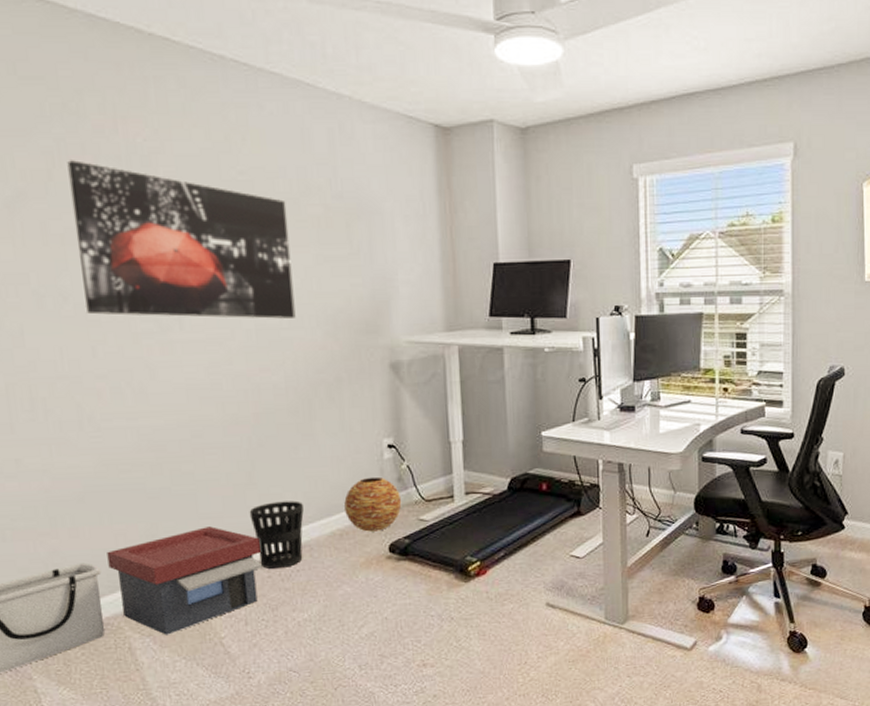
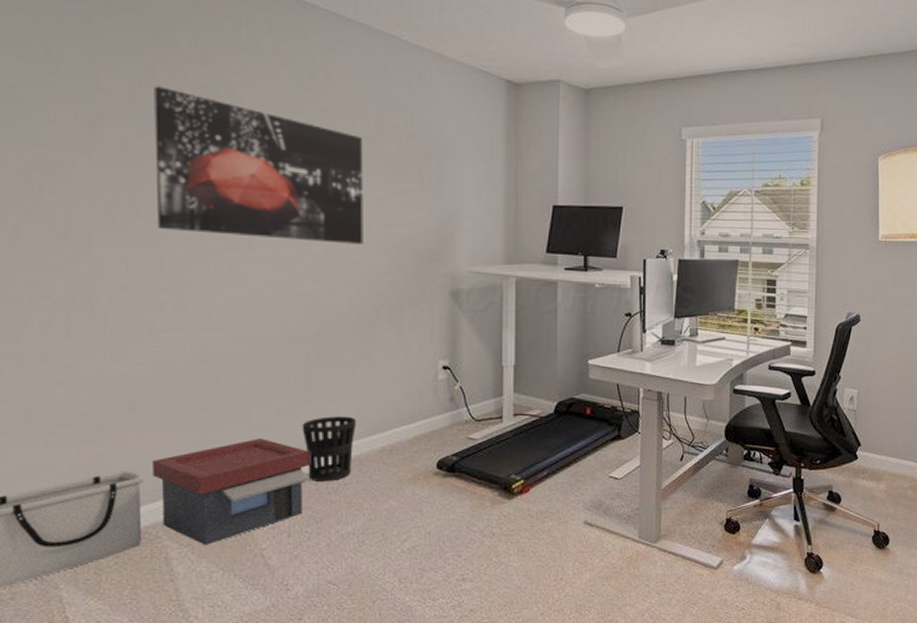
vase: present [343,476,402,532] -> none [395,396,453,448]

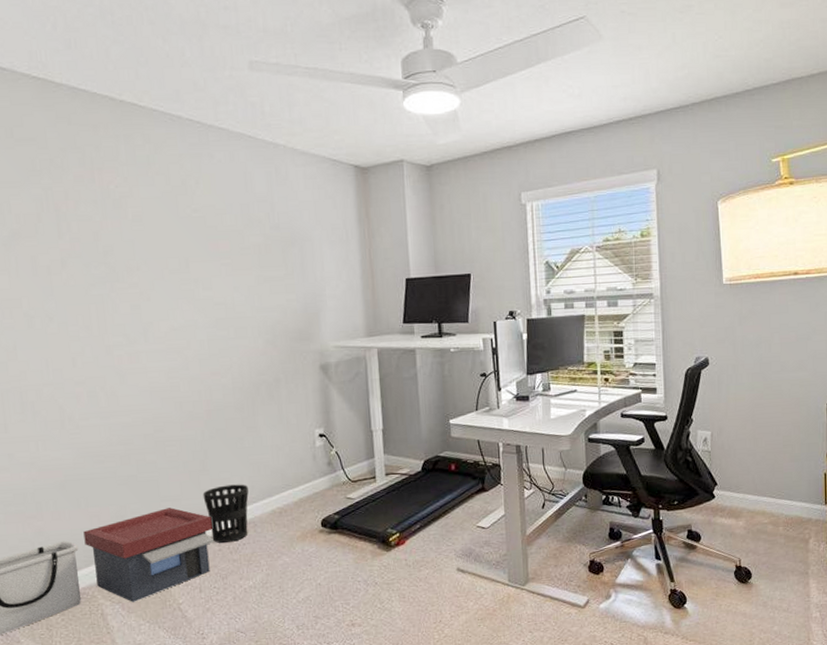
wall art: present [154,86,364,244] -> none [53,205,241,331]

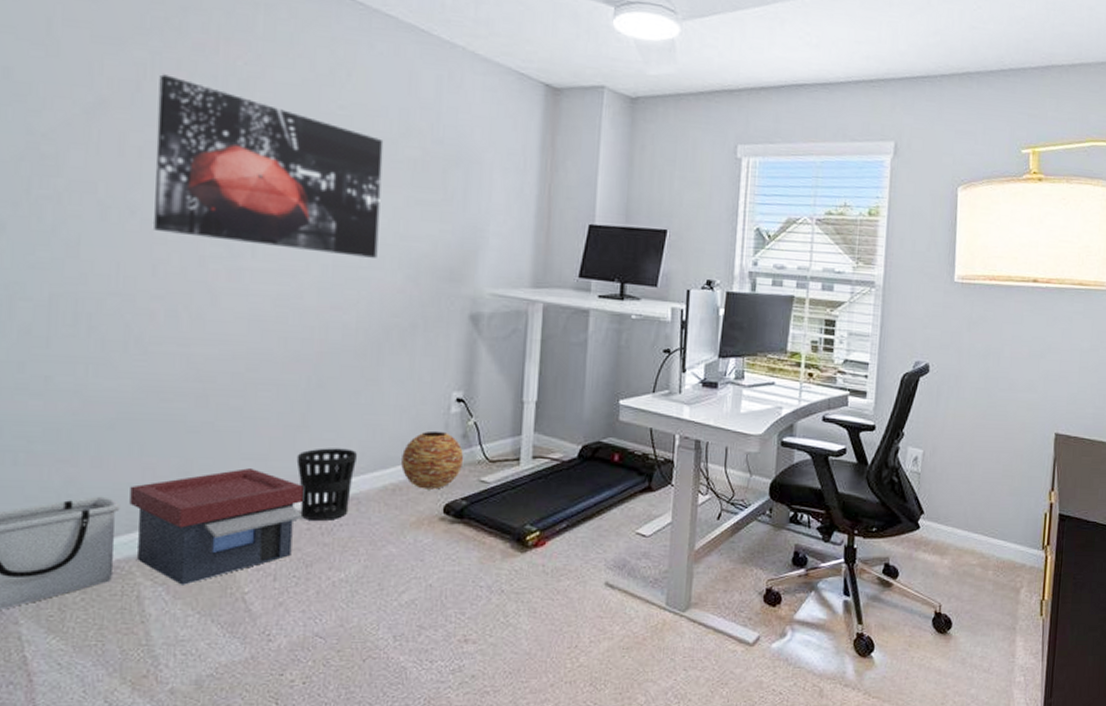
wall art: none [53,205,241,331] -> present [154,74,384,258]
vase: none [282,462,332,509] -> present [400,430,464,490]

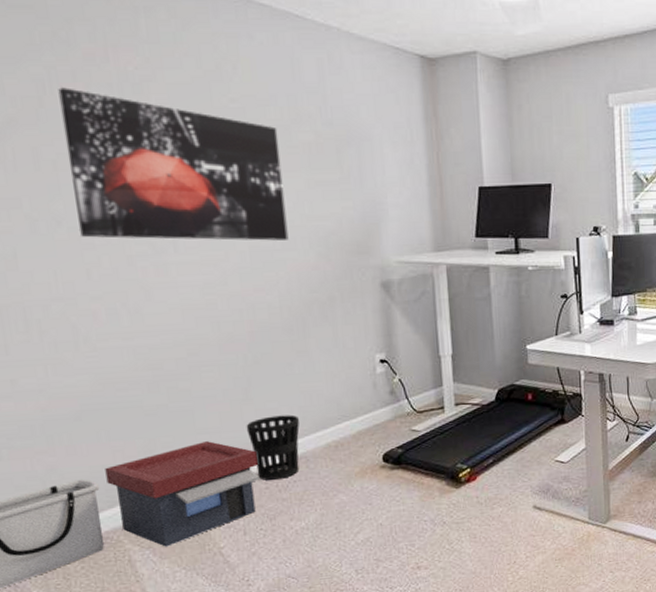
vase: present [400,430,464,490] -> none [338,390,395,443]

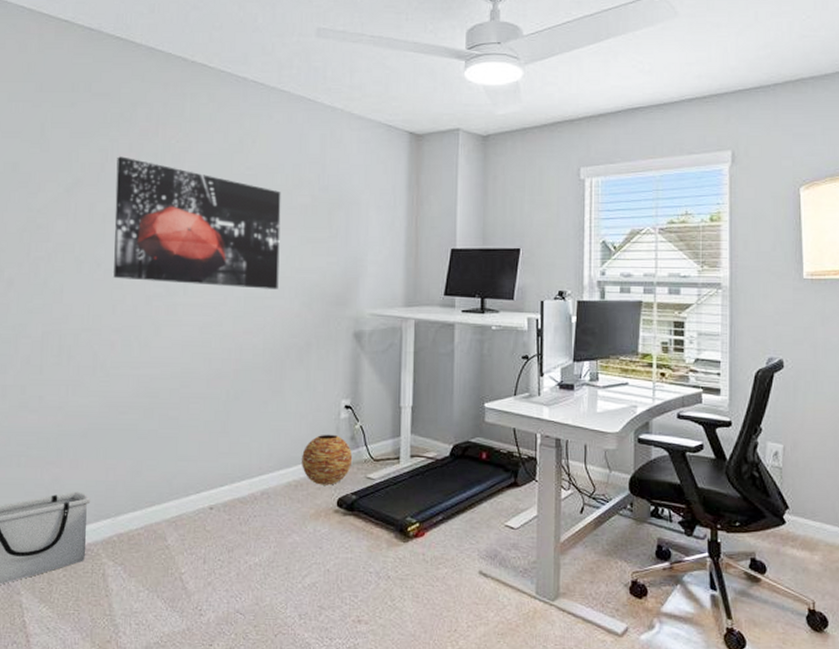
storage box: present [105,441,259,547] -> none [97,468,225,566]
wastebasket: present [246,414,300,480] -> none [219,450,266,512]
vase: none [338,390,395,443] -> present [301,434,353,485]

